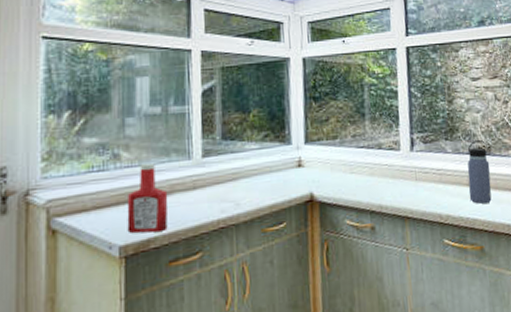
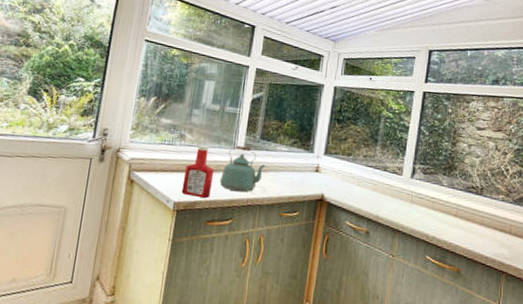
kettle: none [177,153,234,215] -> present [219,145,265,192]
water bottle: present [467,140,492,204] -> none [455,180,480,235]

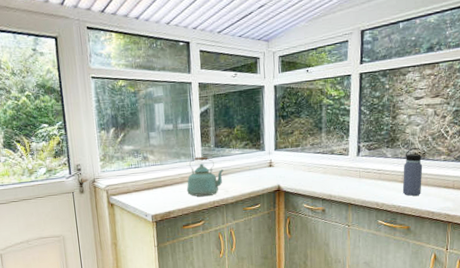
ketchup bottle: present [181,145,215,199] -> none [154,162,181,208]
water bottle: none [455,180,480,235] -> present [402,148,423,196]

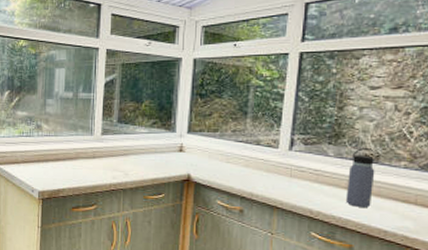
kettle: present [186,156,224,197] -> none [80,131,125,178]

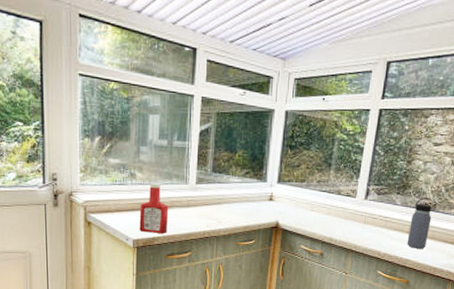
ketchup bottle: none [44,134,74,186] -> present [139,183,169,234]

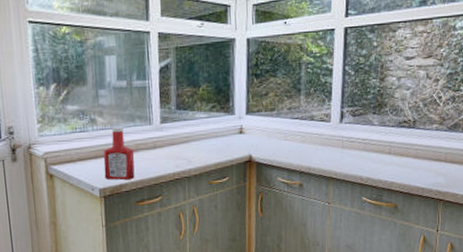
water bottle: present [407,198,434,249] -> none [390,115,413,170]

